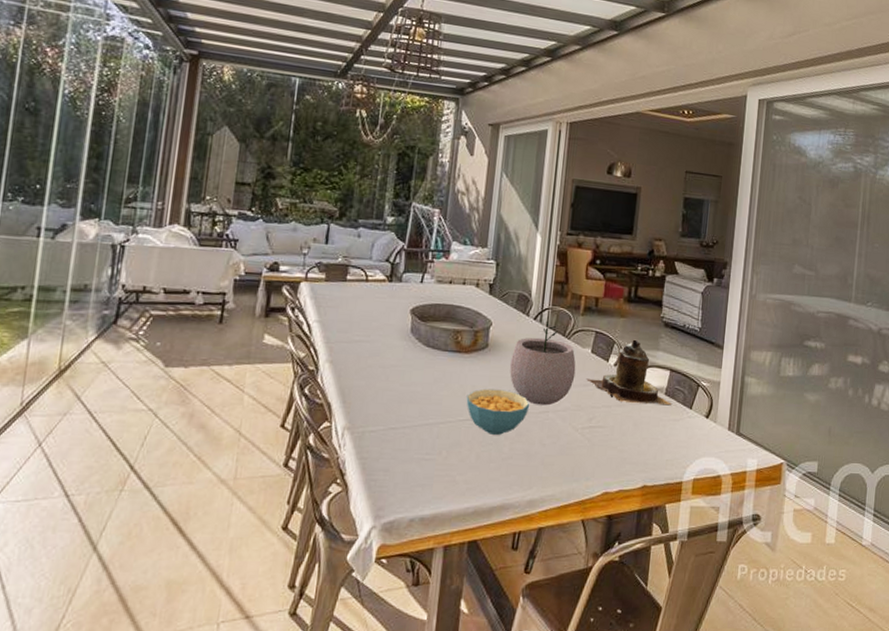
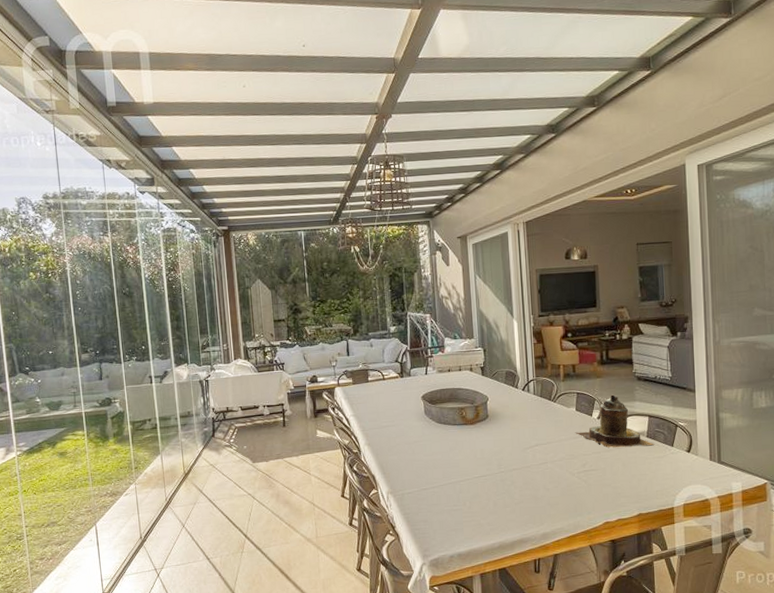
cereal bowl: present [466,388,529,435] -> none [478,449,530,486]
plant pot: present [509,322,576,406] -> none [508,391,565,459]

